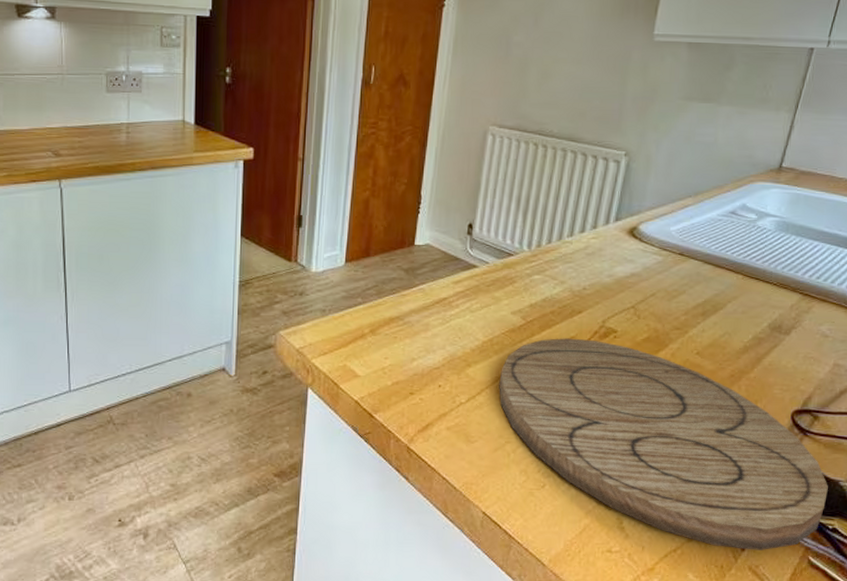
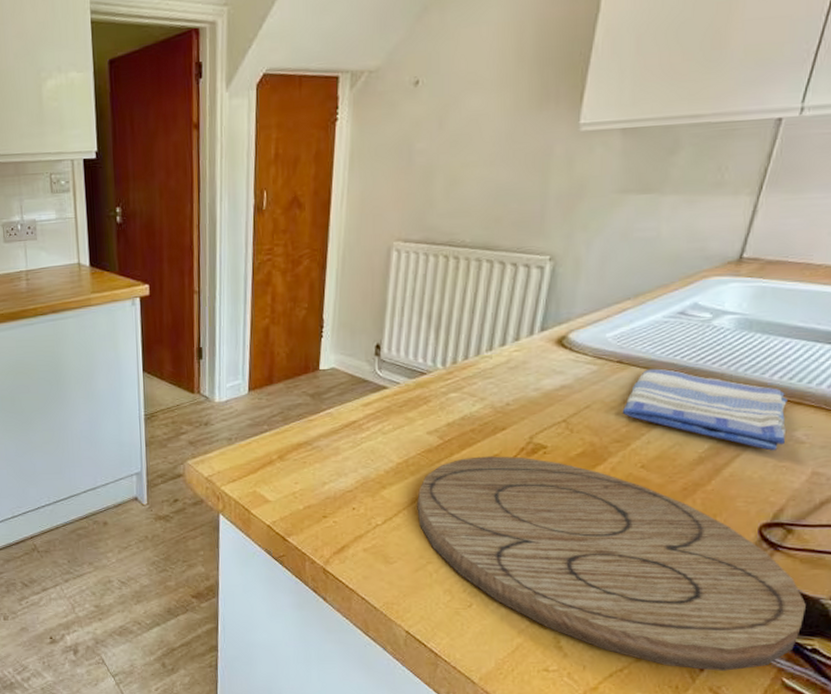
dish towel: none [682,262,815,343] -> present [622,368,788,451]

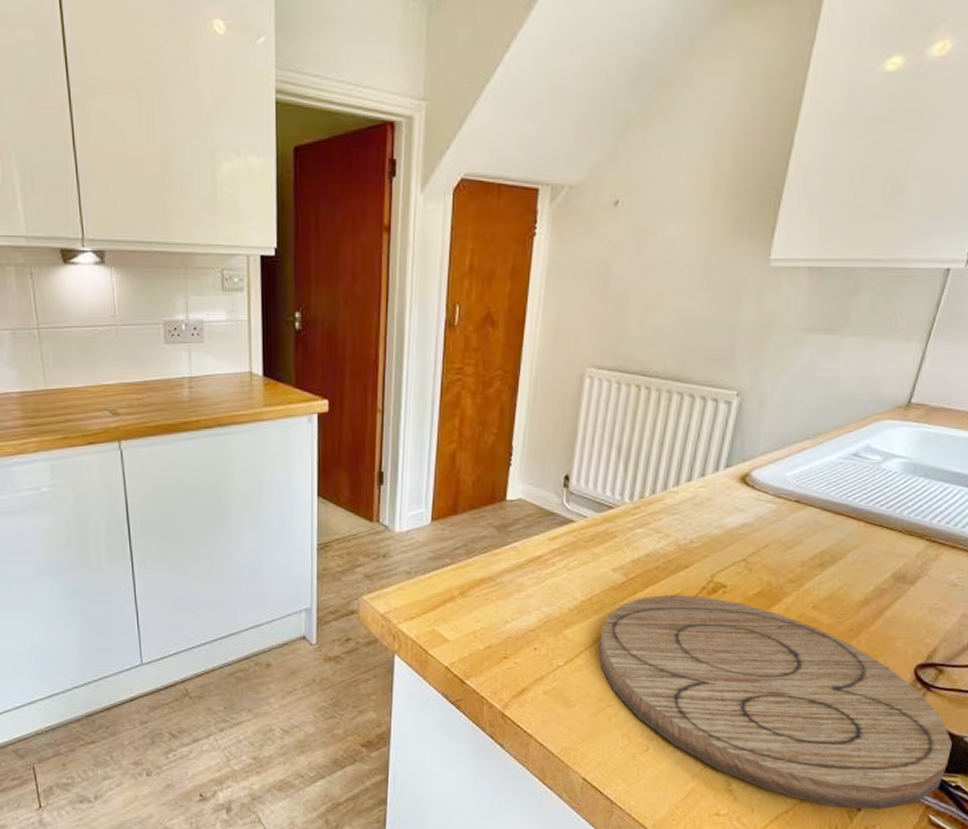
dish towel: present [622,368,788,451] -> none [797,509,944,593]

